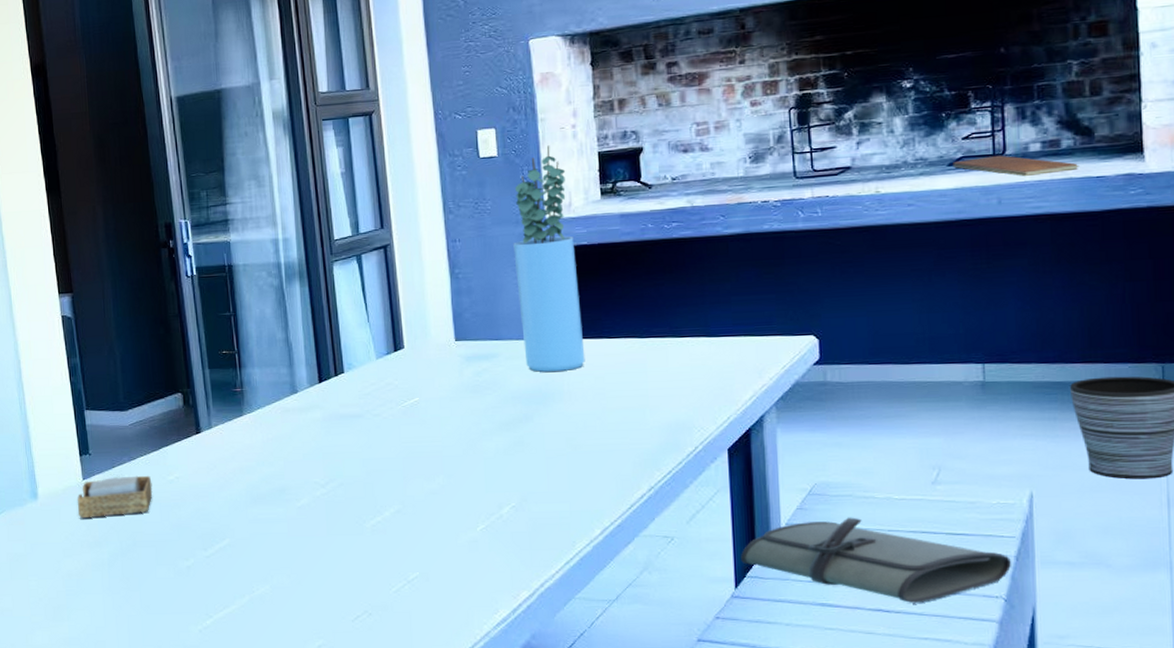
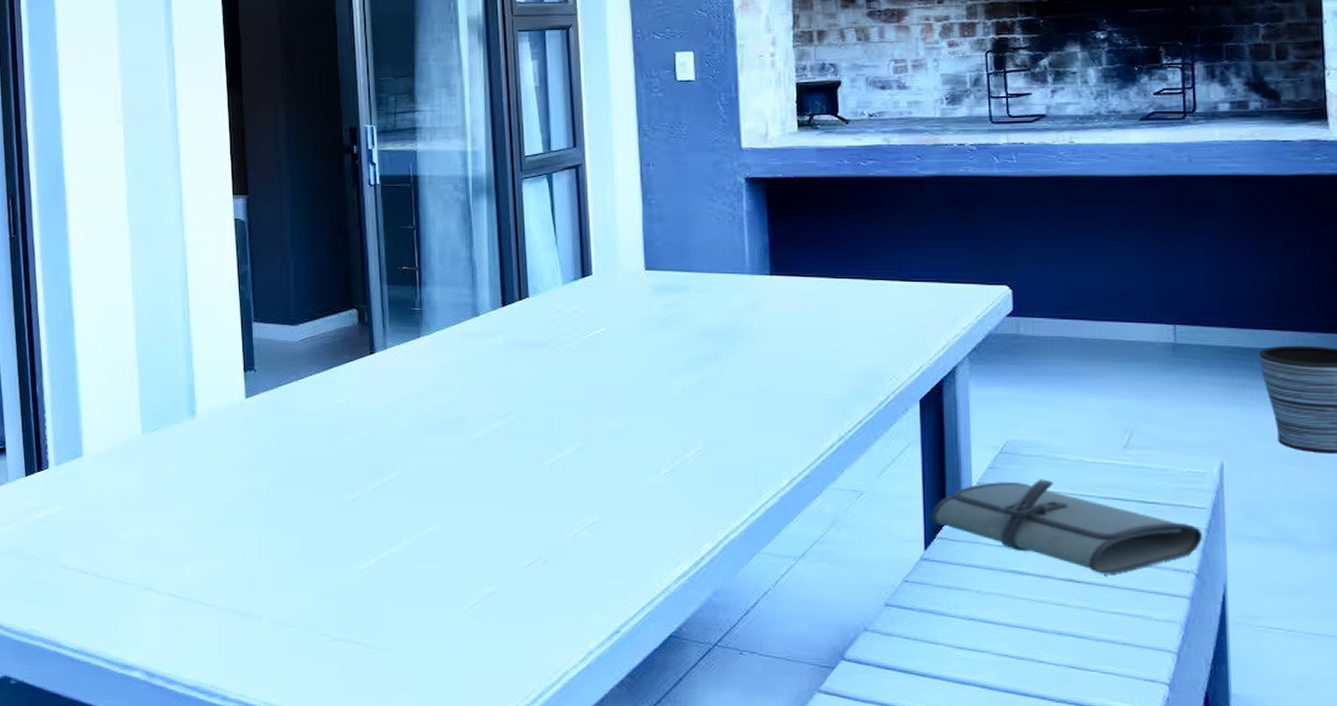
napkin holder: present [77,475,153,518] -> none [238,396,320,440]
vase: present [513,145,585,372] -> none [708,72,777,308]
chopping board: present [952,155,1079,176] -> none [1144,113,1267,135]

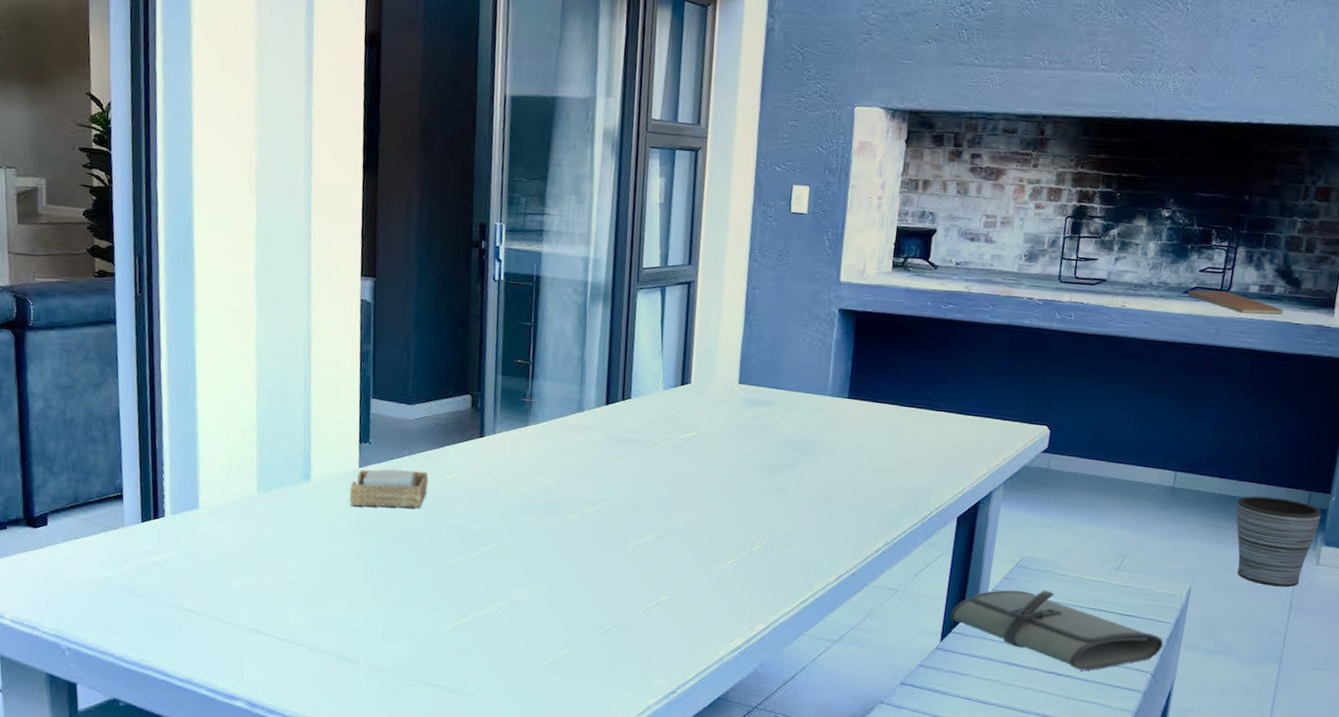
napkin holder: none [238,396,320,440] -> present [350,468,429,508]
chopping board: none [1144,113,1267,135] -> present [1187,290,1284,315]

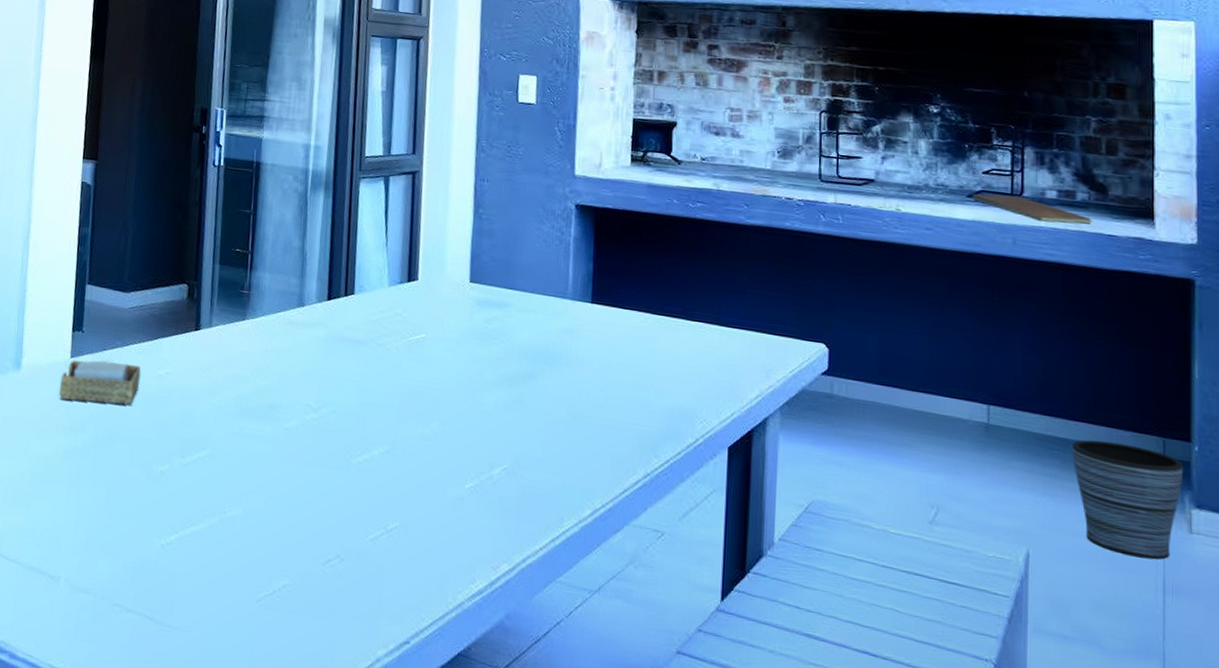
tool roll: present [950,590,1164,670] -> none [730,540,1004,652]

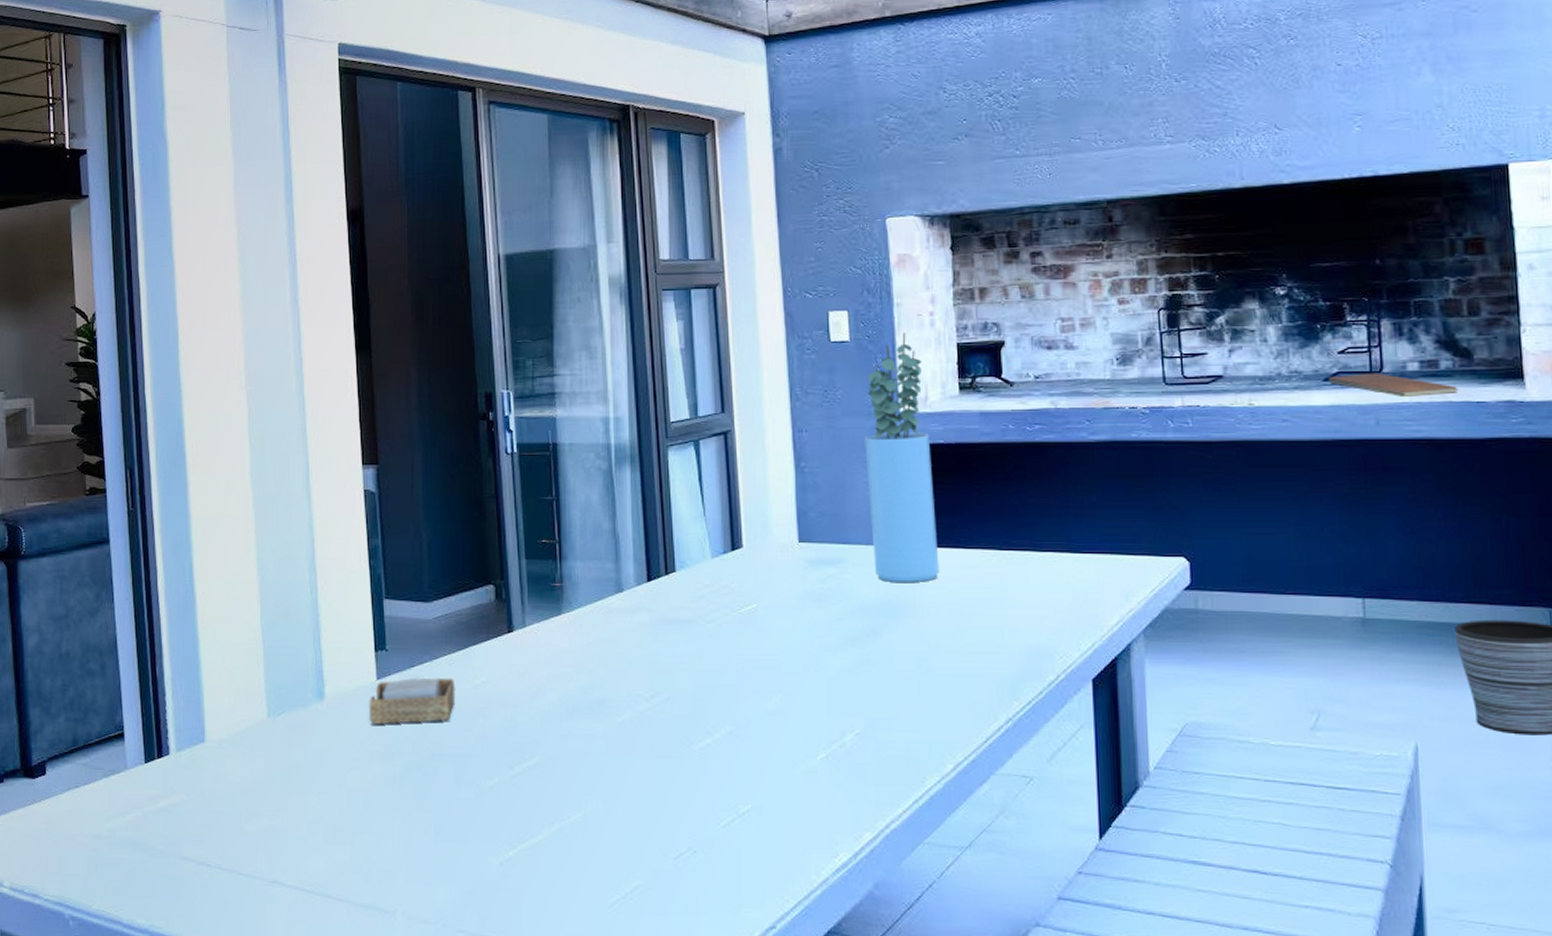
vase: none [537,102,600,335] -> present [864,332,940,582]

